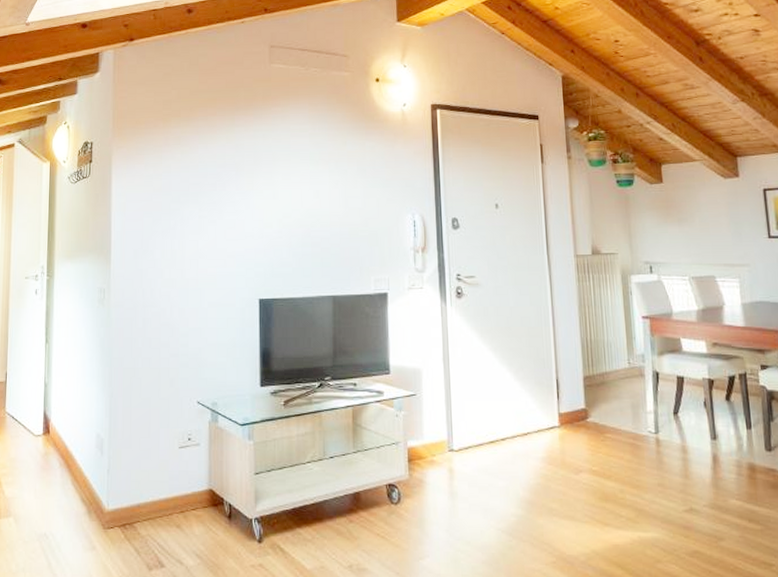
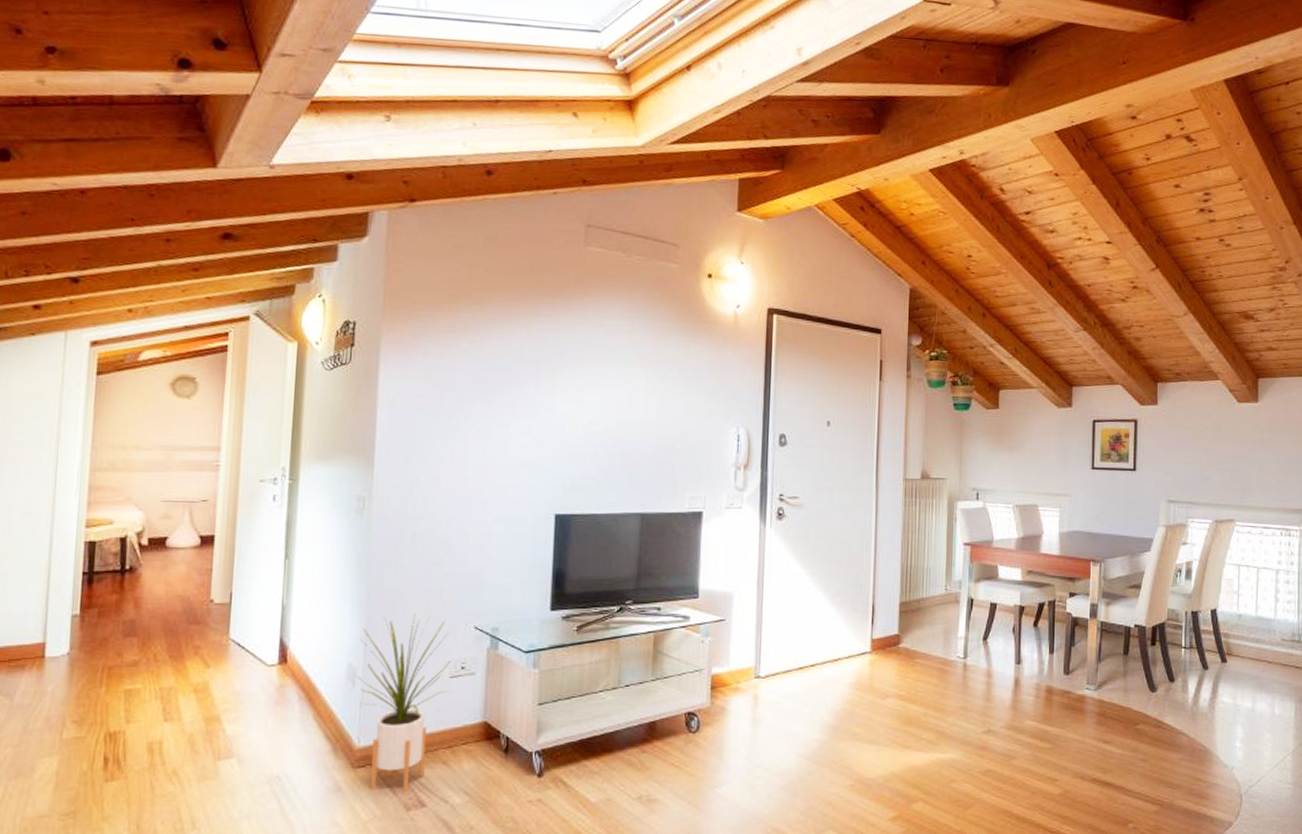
house plant: none [104,390,180,552] -> present [357,614,452,791]

